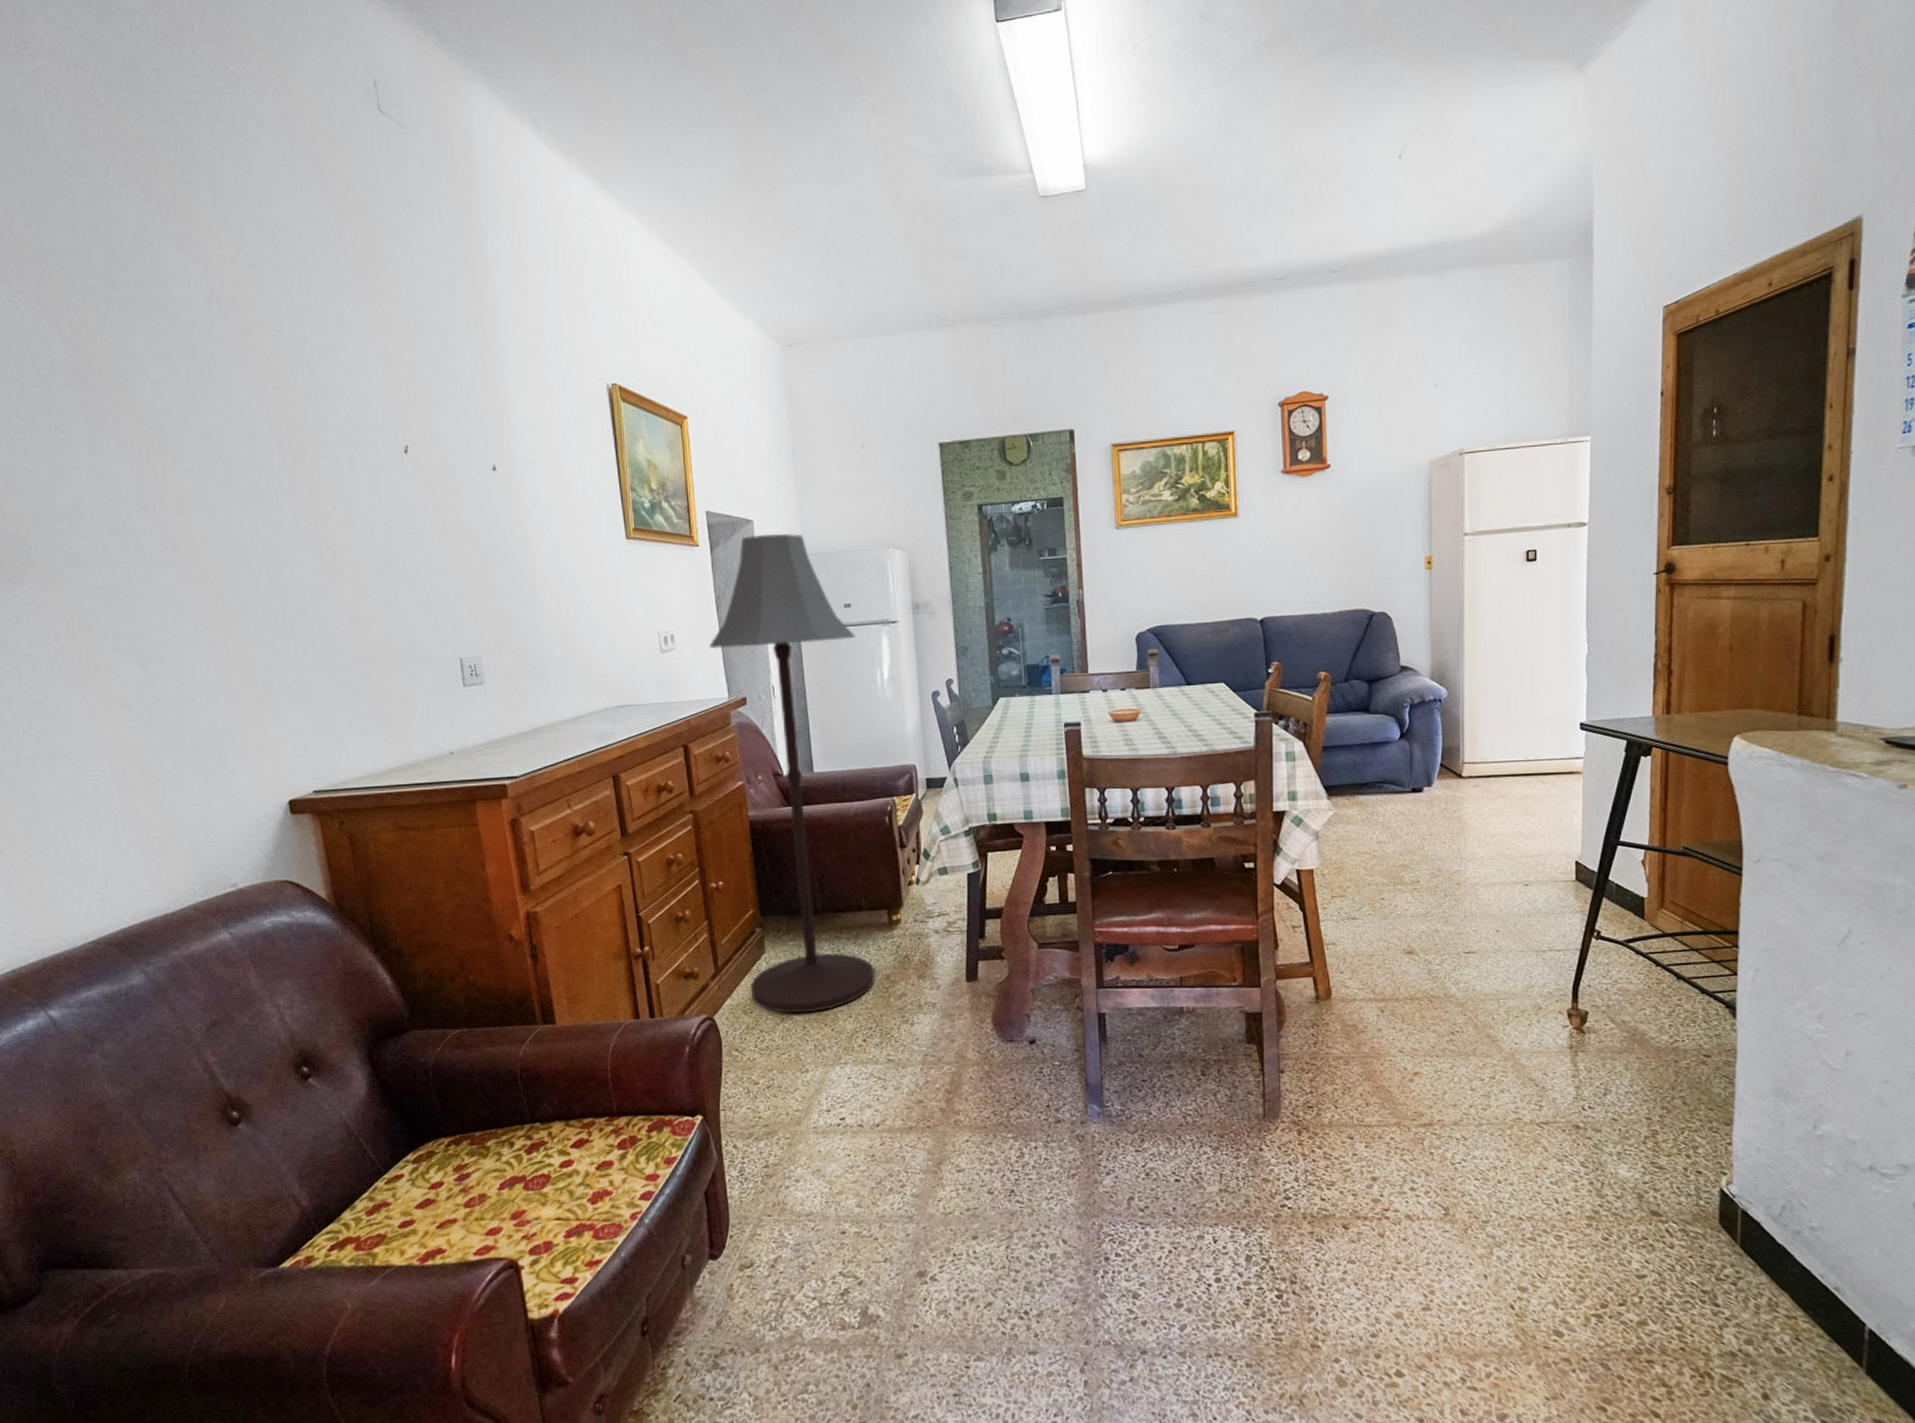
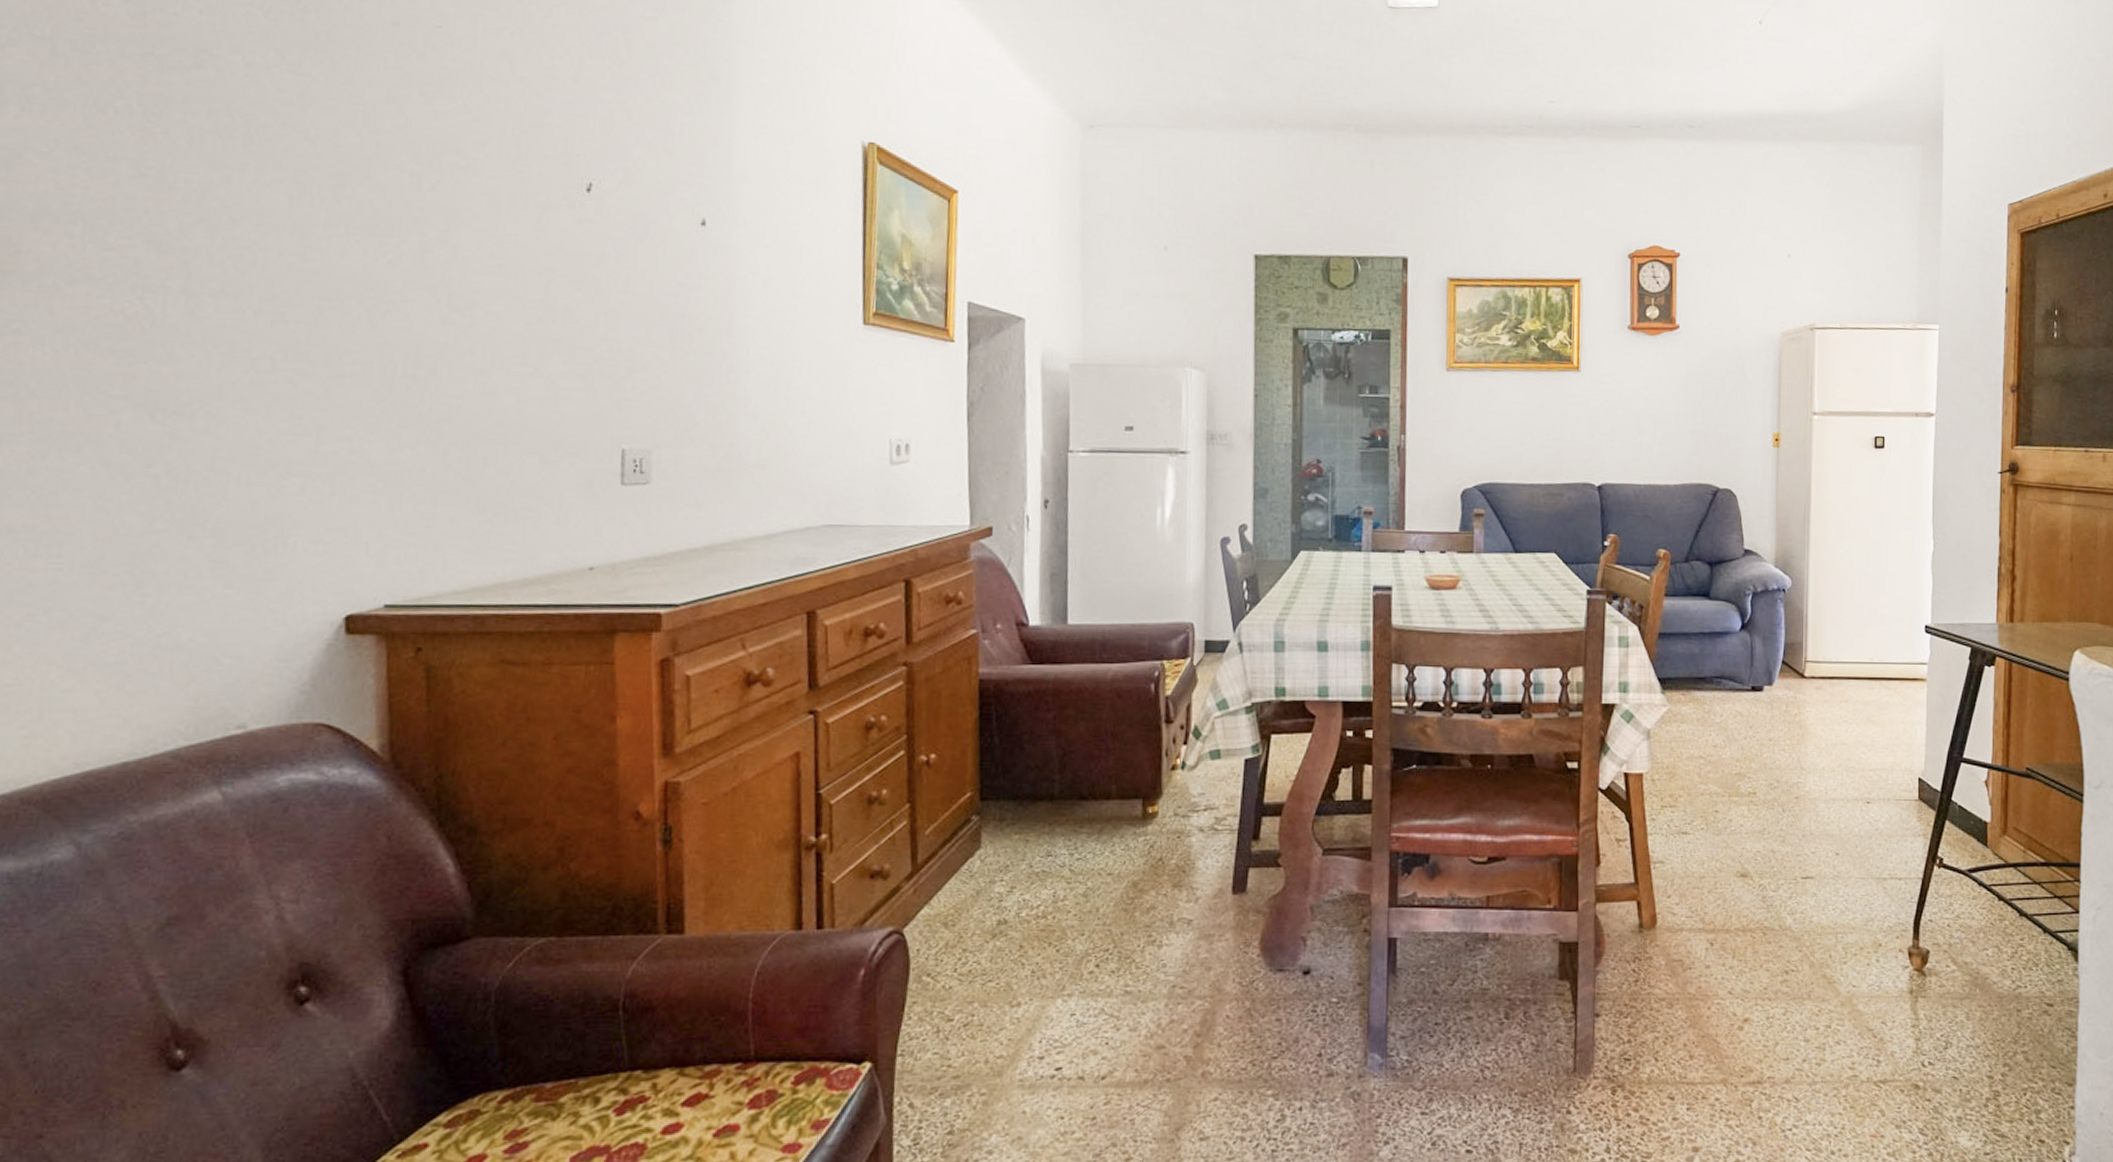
floor lamp: present [709,534,876,1014] -> none [953,336,1136,928]

